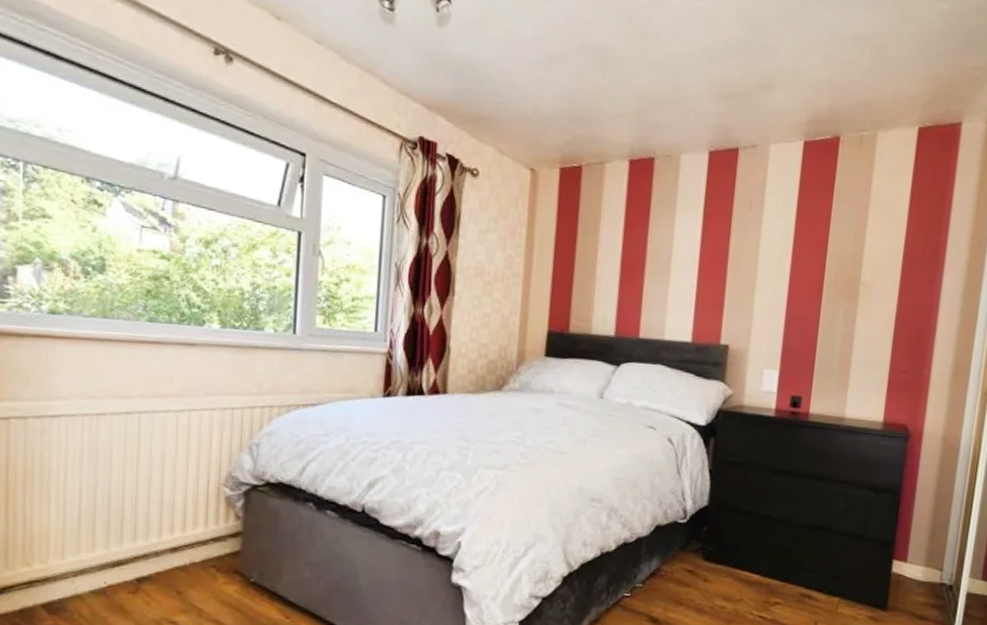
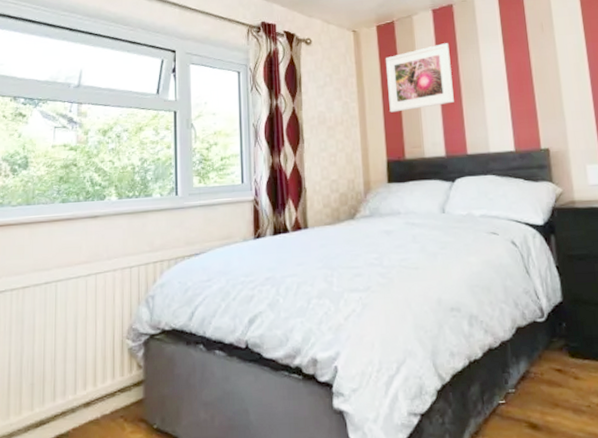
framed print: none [560,203,642,277] -> present [385,43,454,113]

